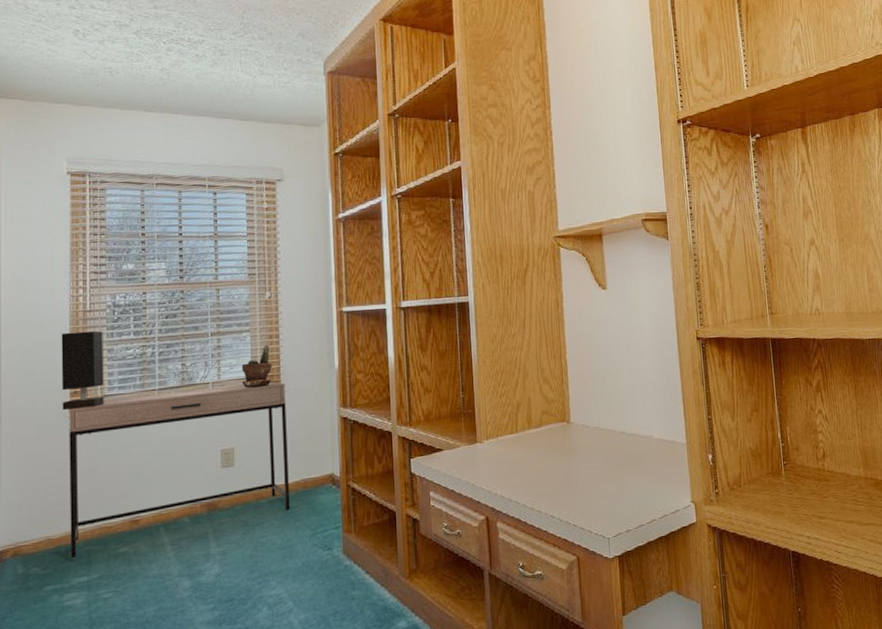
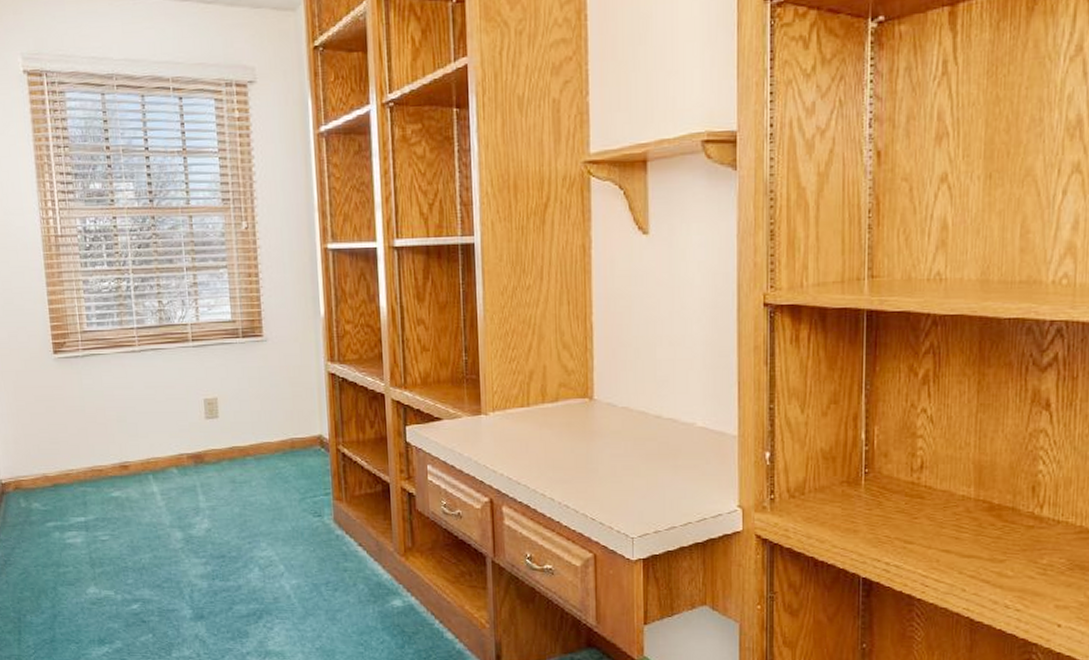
table lamp: present [61,330,104,411] -> none [36,258,85,345]
desk: present [69,382,290,559] -> none [51,328,277,498]
potted plant: present [241,344,273,388] -> none [219,284,253,333]

